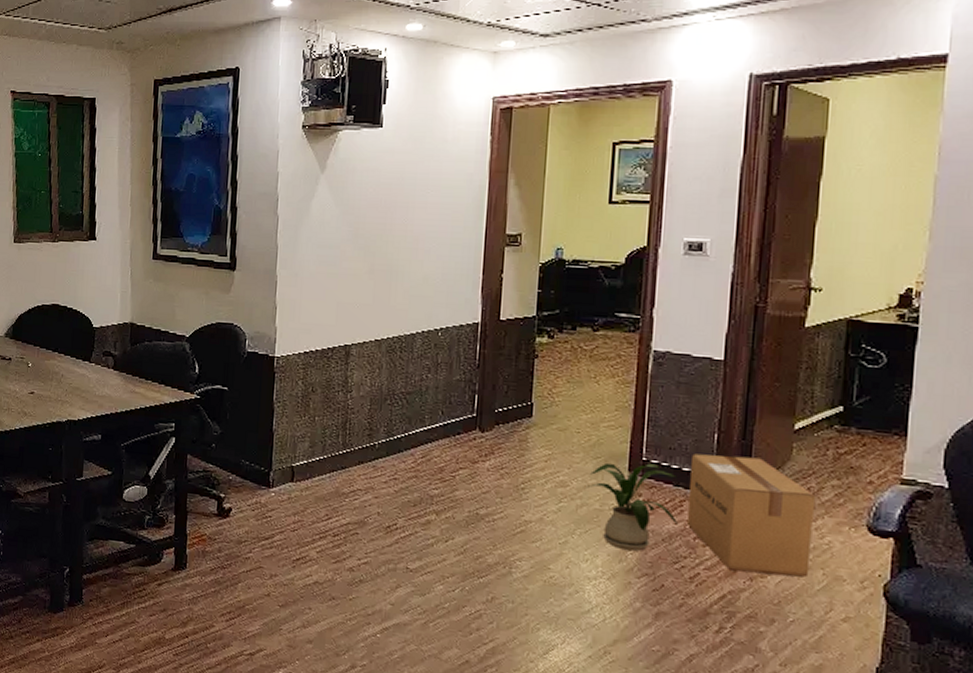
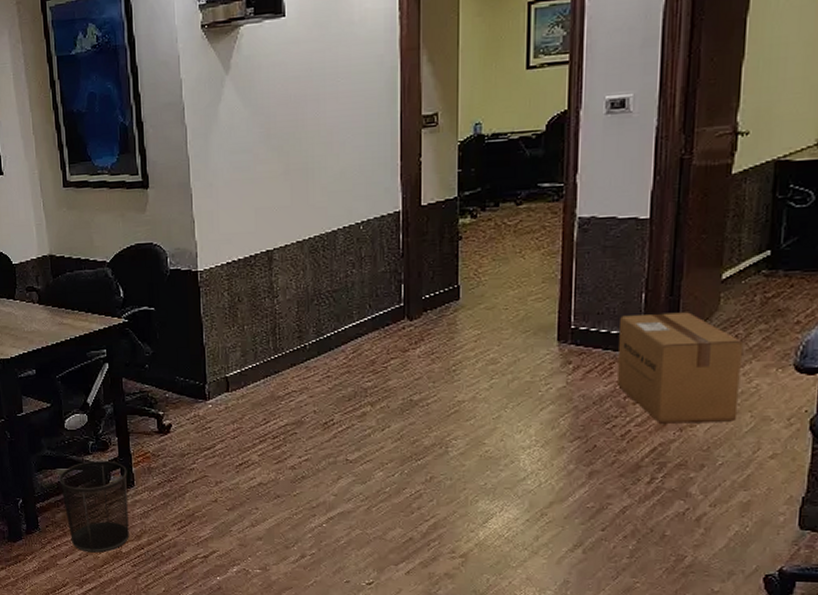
waste bin: none [110,536,181,636] -> present [59,461,129,553]
house plant: present [586,462,679,551] -> none [516,331,609,418]

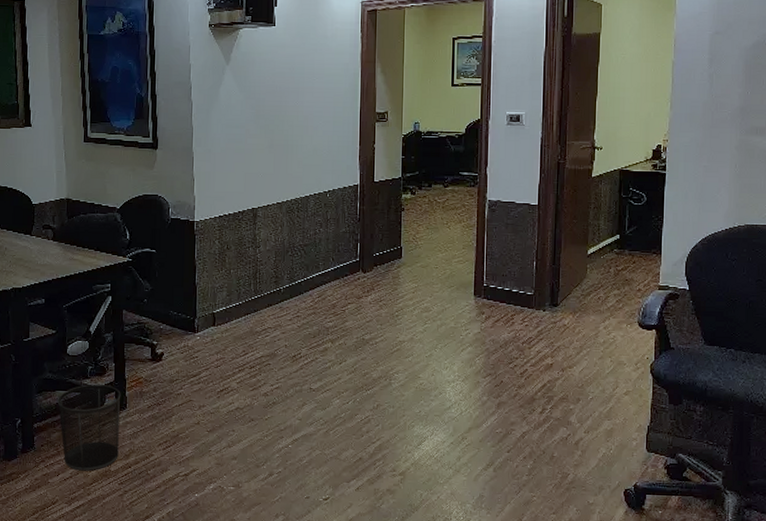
box: present [618,312,744,424] -> none [517,277,604,366]

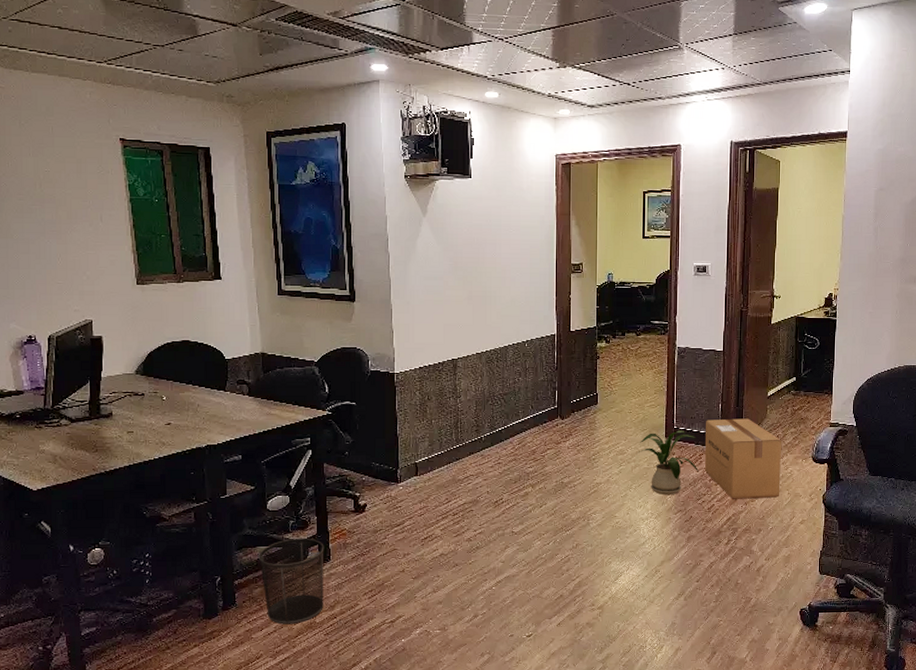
house plant: none [444,288,511,358] -> present [637,430,700,496]
box: none [517,277,604,366] -> present [705,418,782,499]

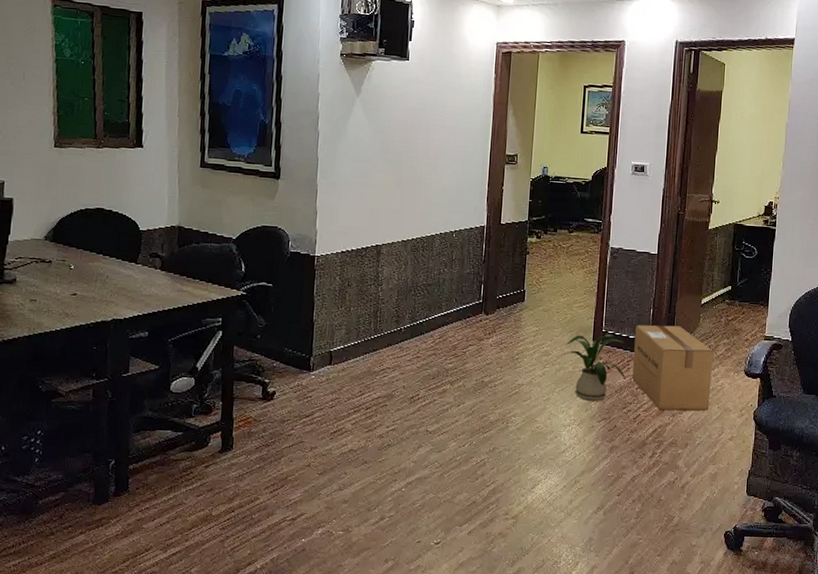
waste bin: present [259,538,324,625] -> none [157,424,228,516]

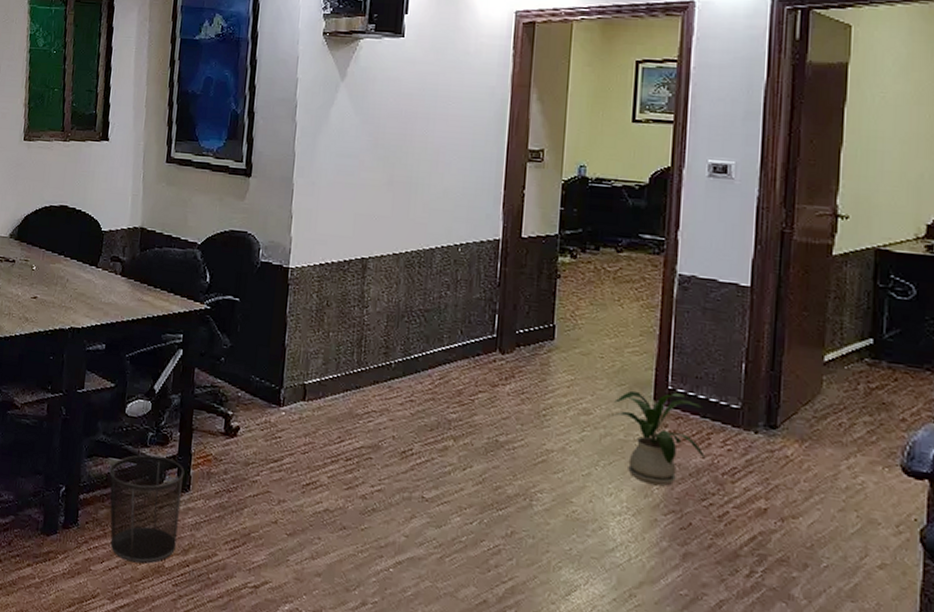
waste bin: none [157,424,228,516] -> present [109,454,185,564]
box: present [632,325,714,412] -> none [715,383,848,520]

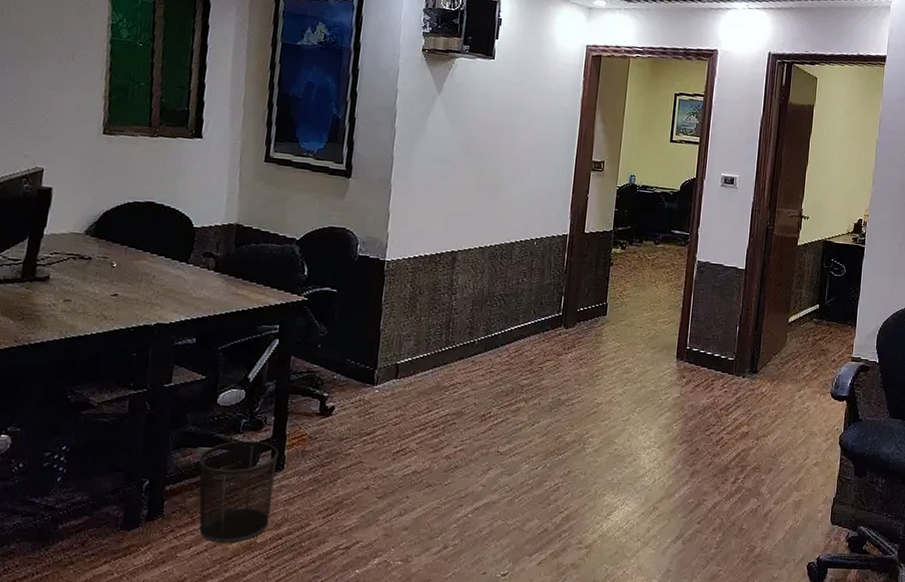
house plant: present [610,390,706,486] -> none [645,351,710,423]

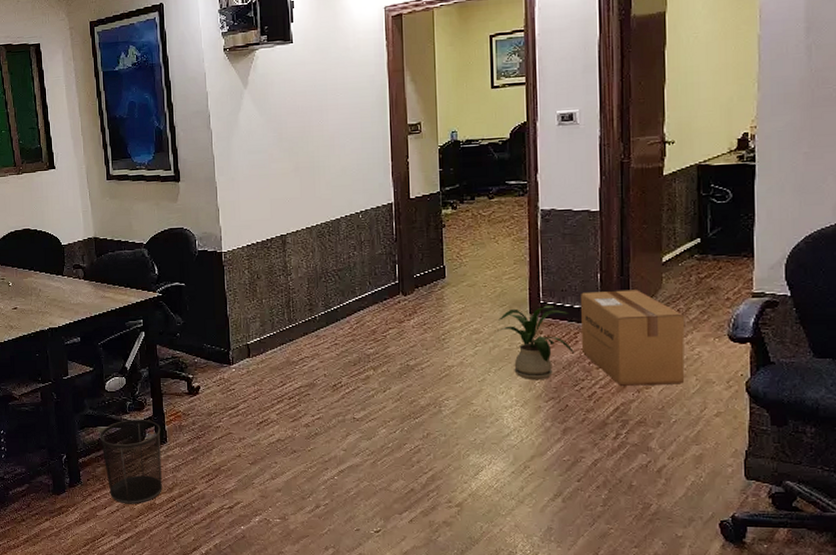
house plant: none [645,351,710,423] -> present [496,305,575,381]
box: none [716,342,801,435] -> present [581,290,685,386]

